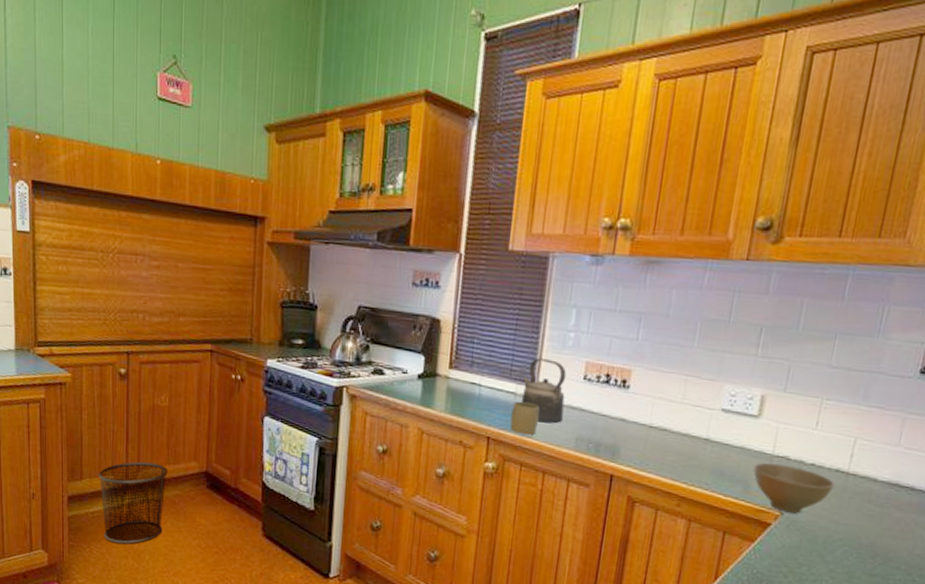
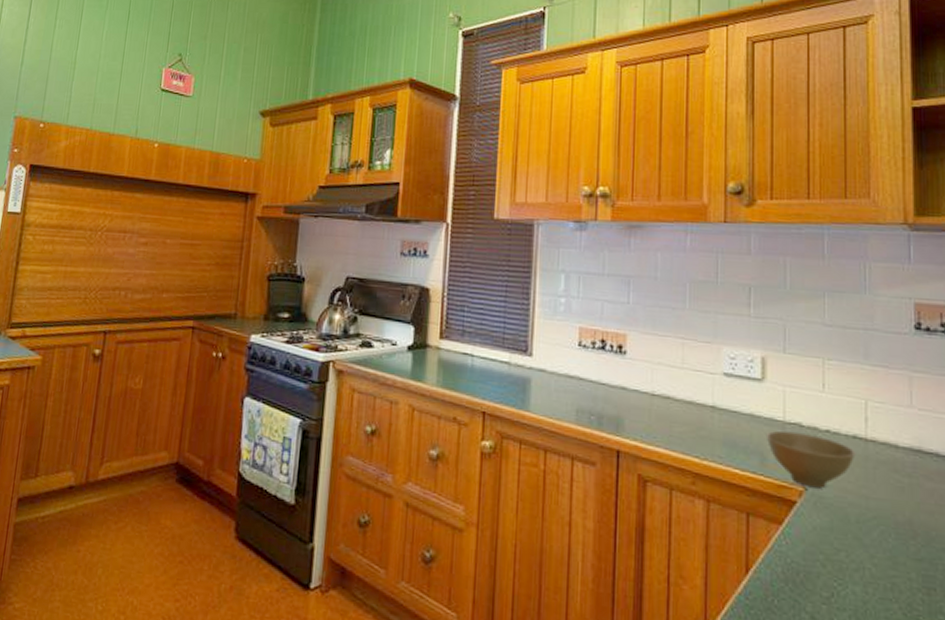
trash can: present [98,461,168,545] -> none [52,453,134,556]
mug: present [510,401,540,436] -> none [506,371,537,409]
kettle: present [521,358,567,424] -> none [515,325,561,395]

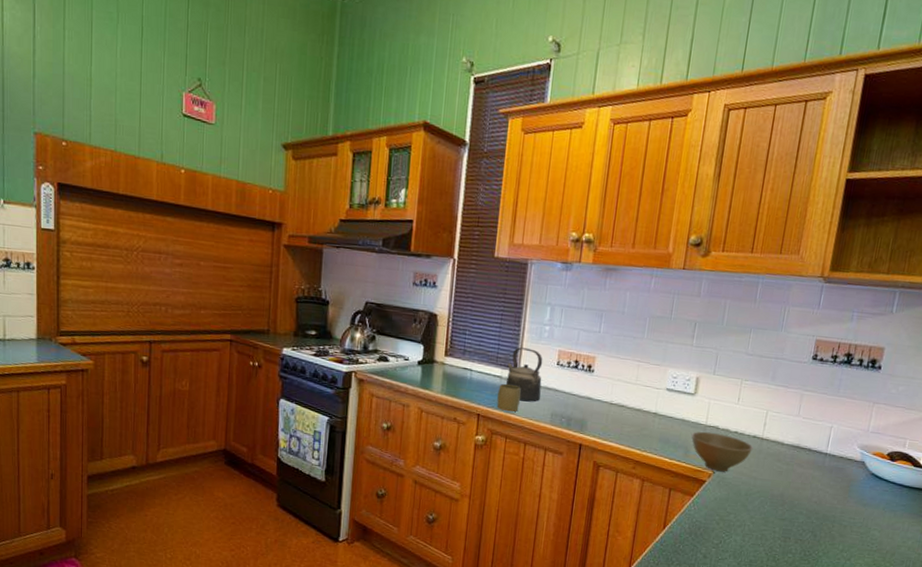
mug: none [506,371,537,409] -> present [497,383,522,412]
kettle: none [515,325,561,395] -> present [505,347,543,402]

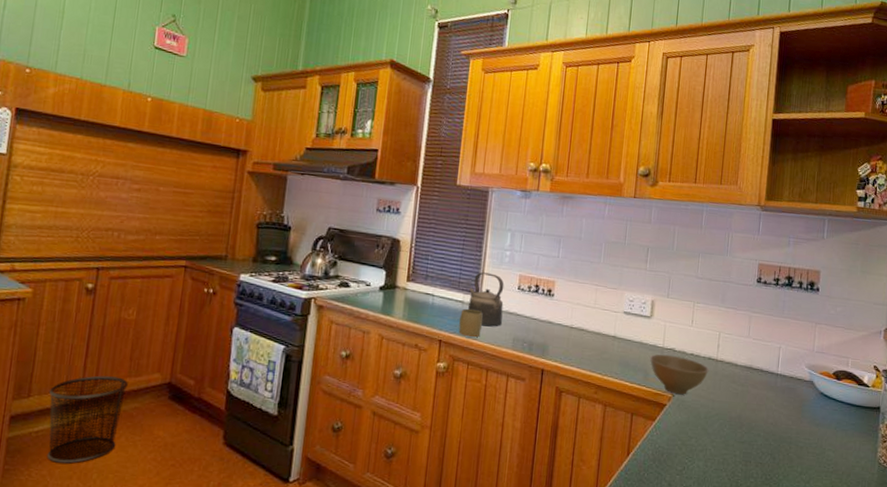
trash can: none [118,441,187,519] -> present [47,375,128,464]

